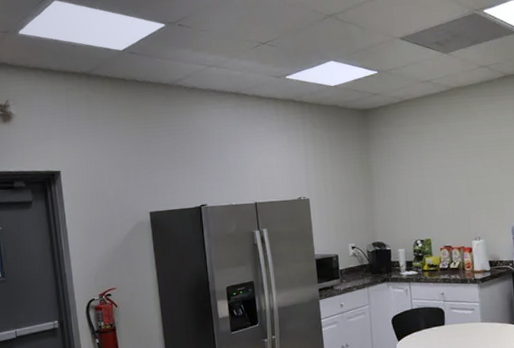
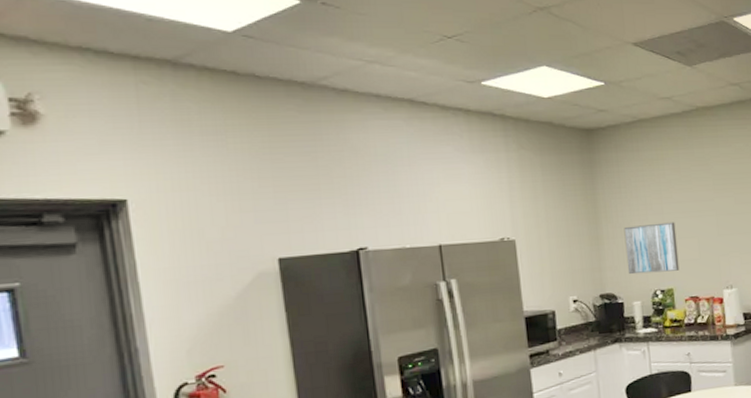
wall art: none [391,184,436,227] -> present [624,222,680,275]

